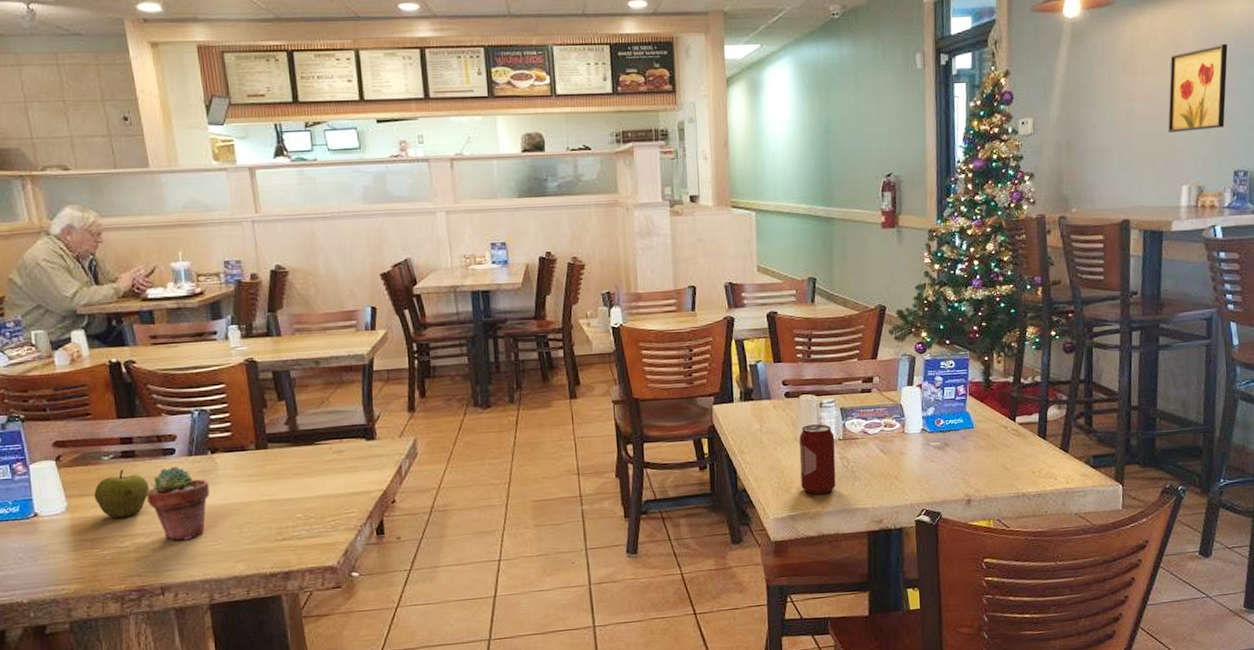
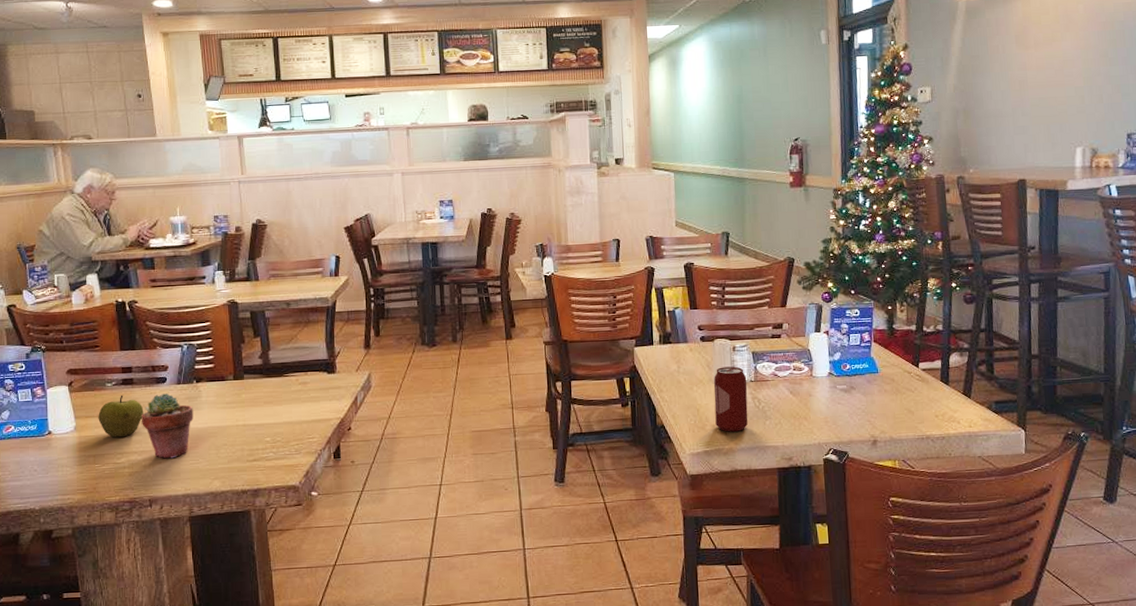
wall art: present [1168,43,1228,133] -> none [1061,16,1117,100]

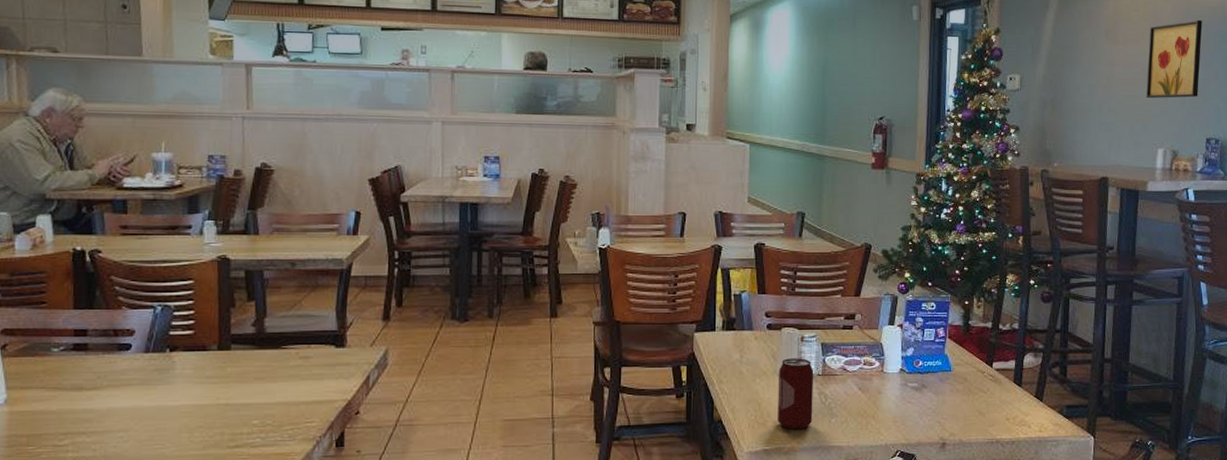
apple: present [98,395,144,438] -> none [37,362,99,415]
potted succulent: present [142,393,193,459] -> none [95,363,163,442]
wall art: none [1061,16,1117,100] -> present [1146,19,1202,99]

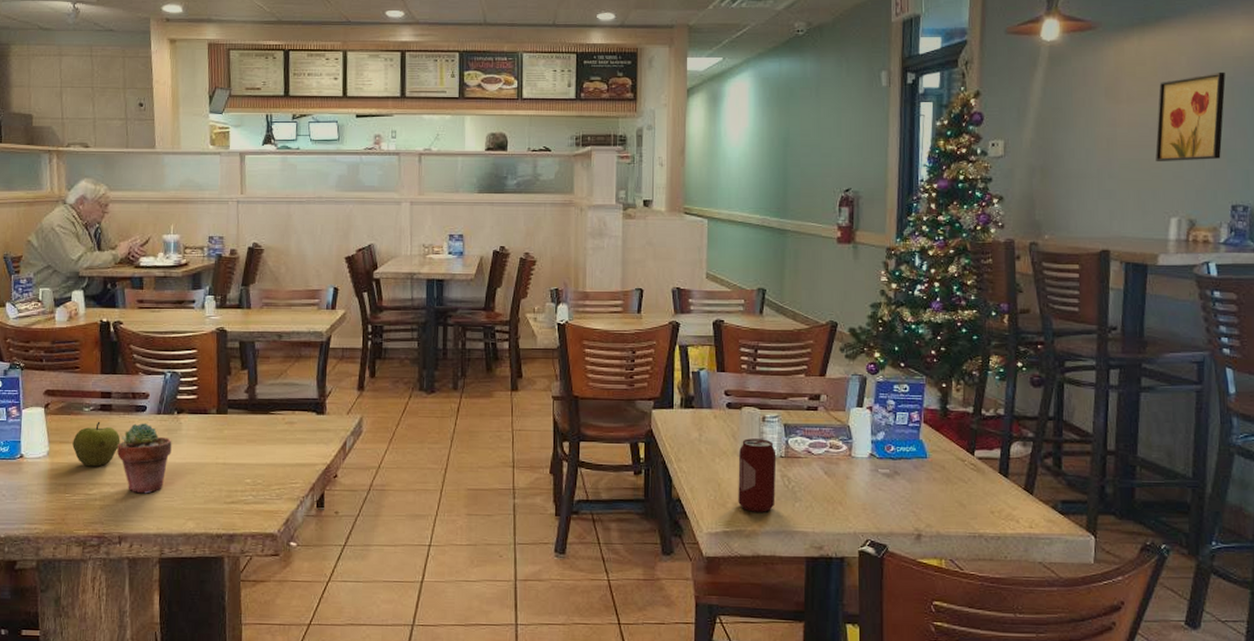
apple: none [37,362,99,415] -> present [72,421,121,467]
potted succulent: none [95,363,163,442] -> present [117,423,172,494]

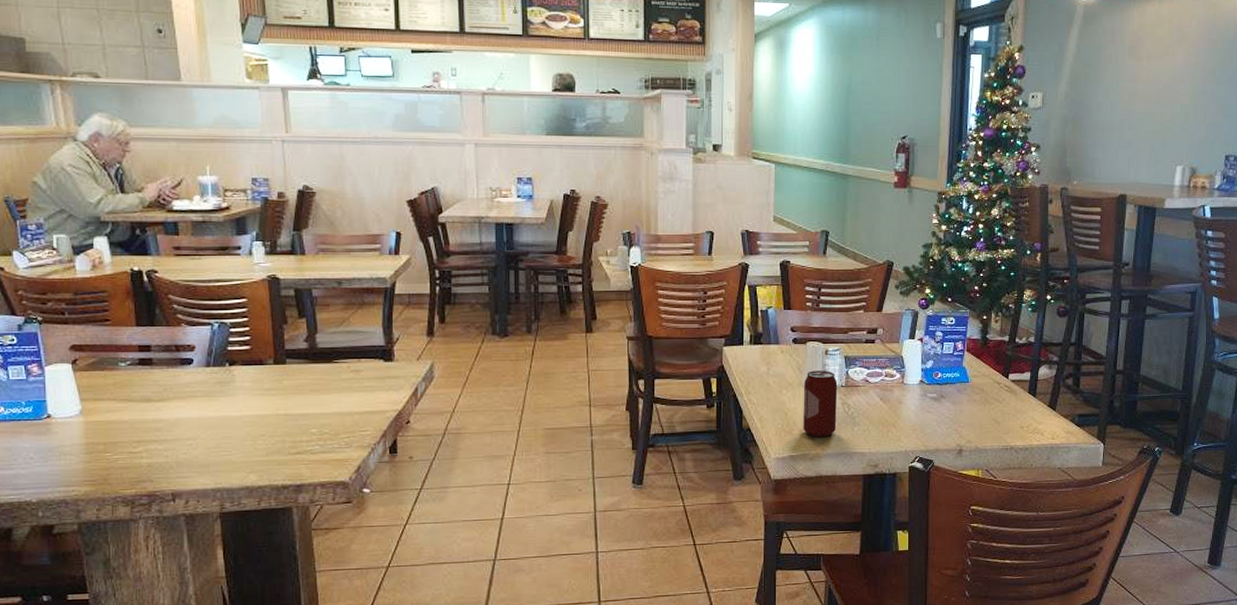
apple: present [72,421,121,467] -> none [109,376,166,424]
potted succulent: present [117,423,172,494] -> none [163,377,226,449]
wall art: present [1155,71,1226,162] -> none [1168,35,1227,116]

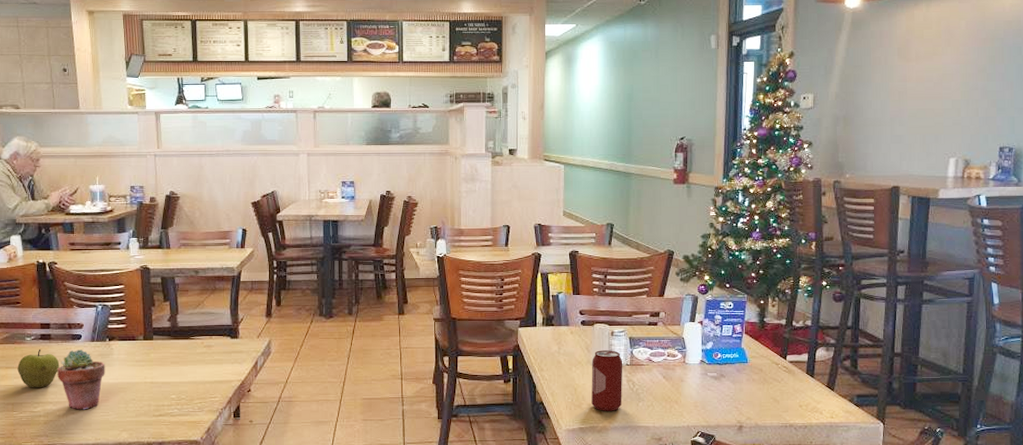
apple: none [109,376,166,424] -> present [17,349,60,388]
potted succulent: none [163,377,226,449] -> present [57,350,105,410]

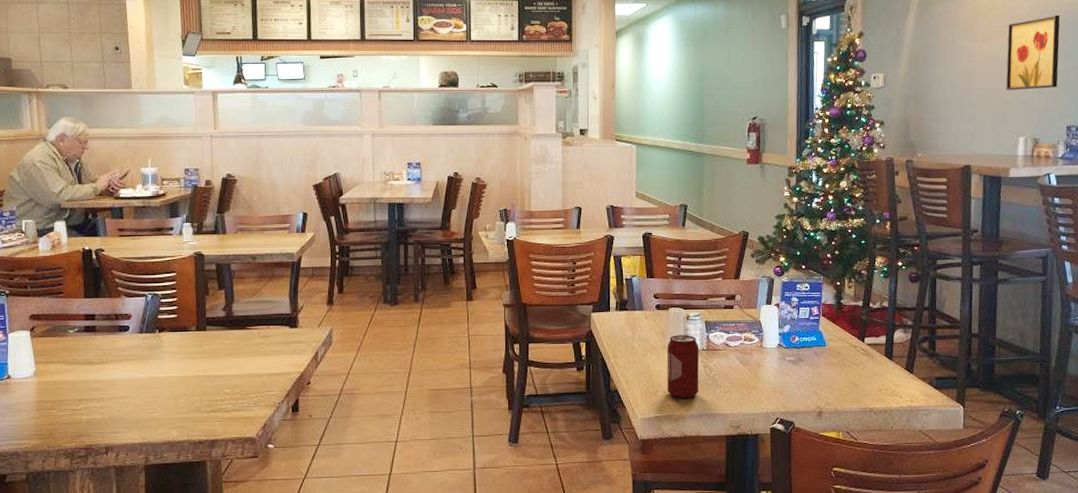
apple: present [17,349,60,388] -> none [58,342,105,384]
potted succulent: present [57,350,105,410] -> none [102,342,154,407]
wall art: none [938,33,997,112] -> present [1006,15,1060,91]

